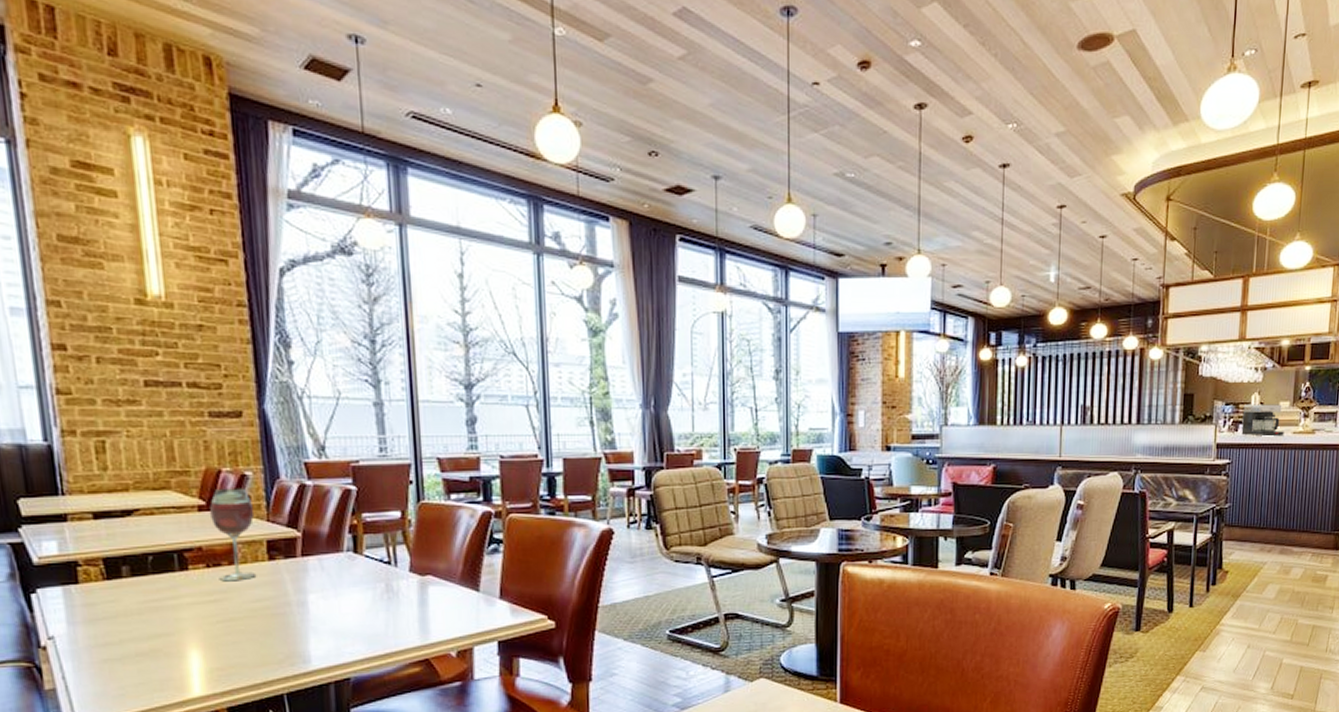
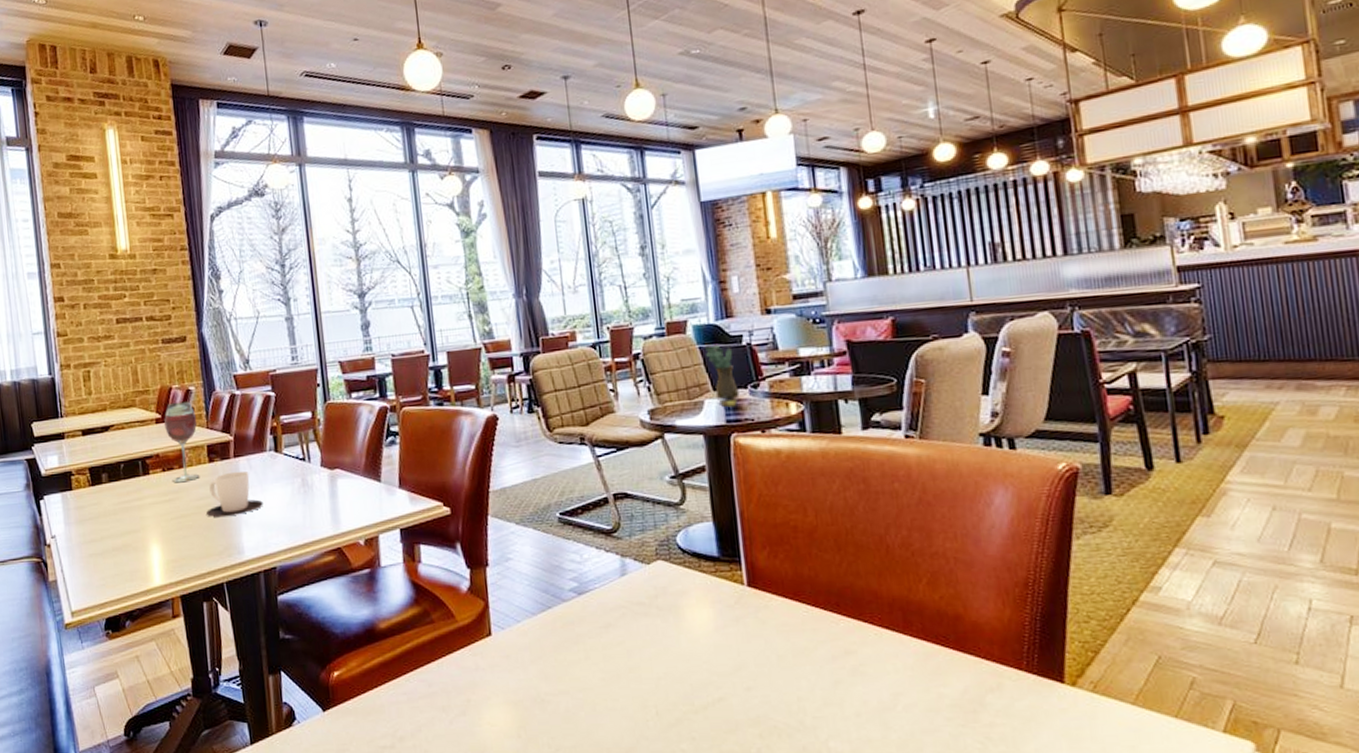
cup: none [264,571,337,621] -> present [206,470,263,517]
vase: none [827,472,853,537] -> present [705,342,740,408]
coffee maker: present [1241,404,1284,437] -> none [1205,211,1272,254]

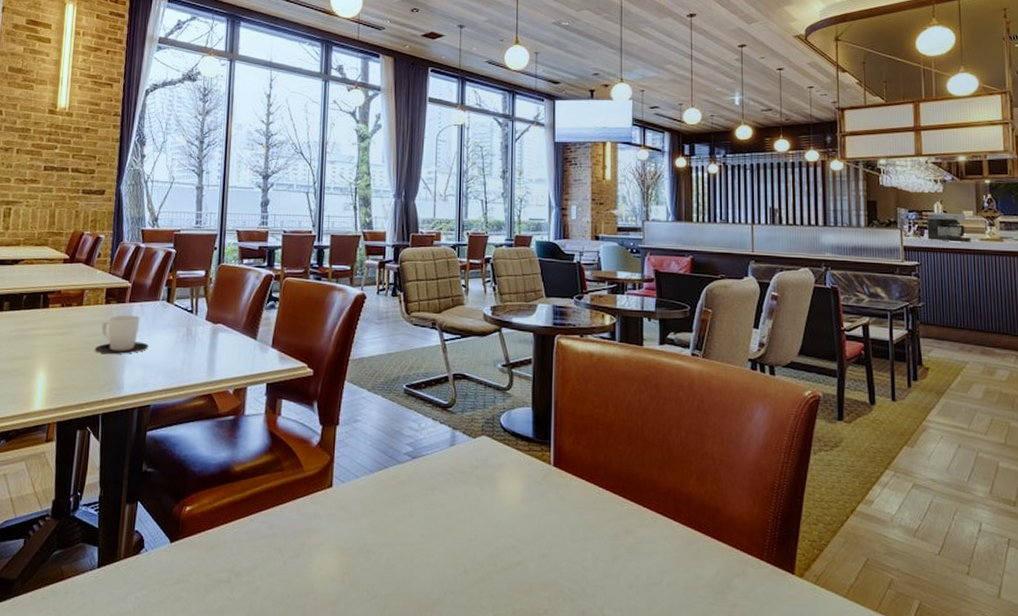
wineglass: present [164,401,199,483] -> none [68,246,102,319]
vase: present [705,342,740,408] -> none [544,256,566,313]
coffee maker: none [1205,211,1272,254] -> present [926,212,971,243]

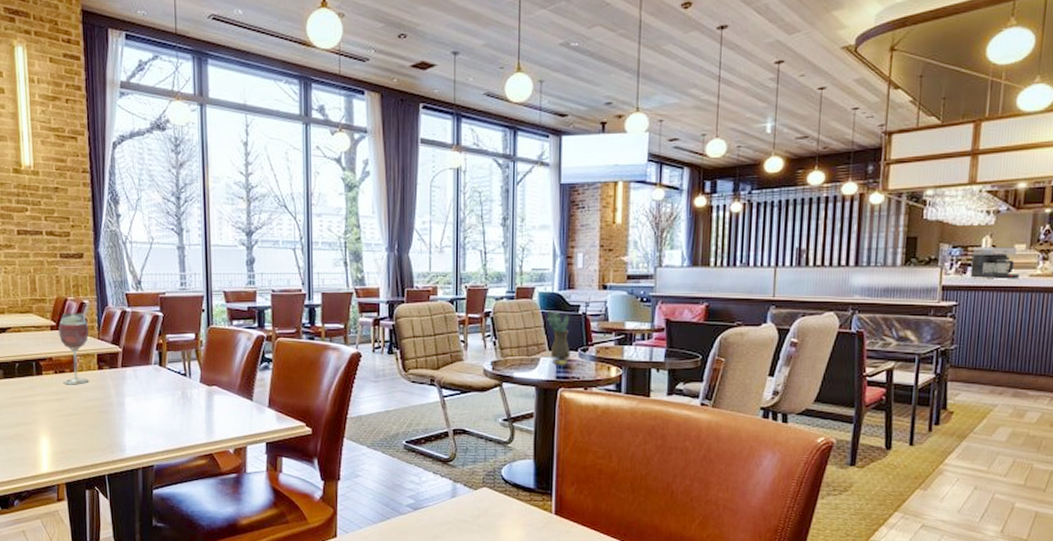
wineglass: none [68,246,102,319] -> present [59,313,89,385]
cup: present [95,314,148,354] -> none [93,379,146,418]
vase: none [544,256,566,313] -> present [547,308,571,366]

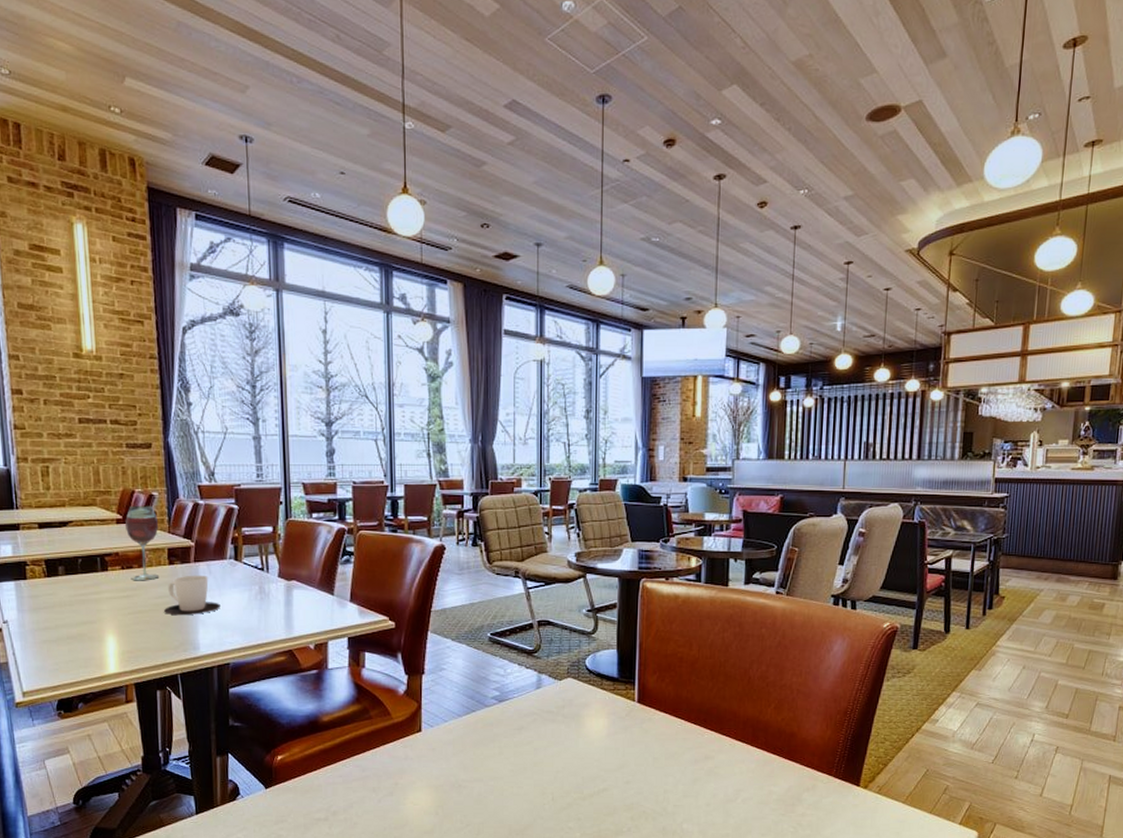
cup: none [93,379,146,418] -> present [164,575,220,614]
vase: present [547,308,571,366] -> none [629,499,652,557]
coffee maker: present [970,247,1020,279] -> none [1020,442,1063,472]

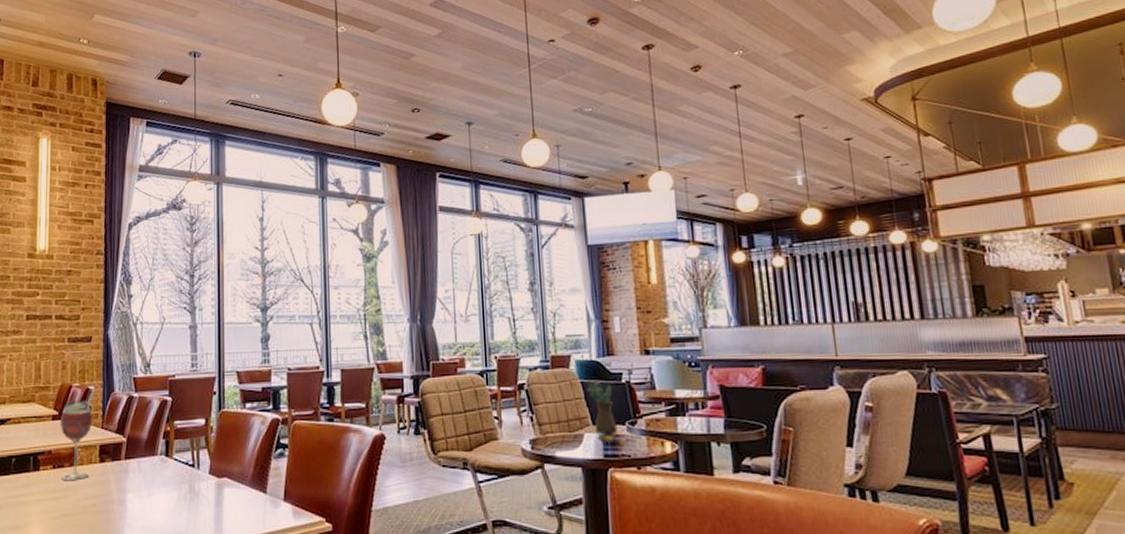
cup: present [164,575,220,614] -> none [91,473,148,518]
vase: none [629,499,652,557] -> present [586,377,618,443]

